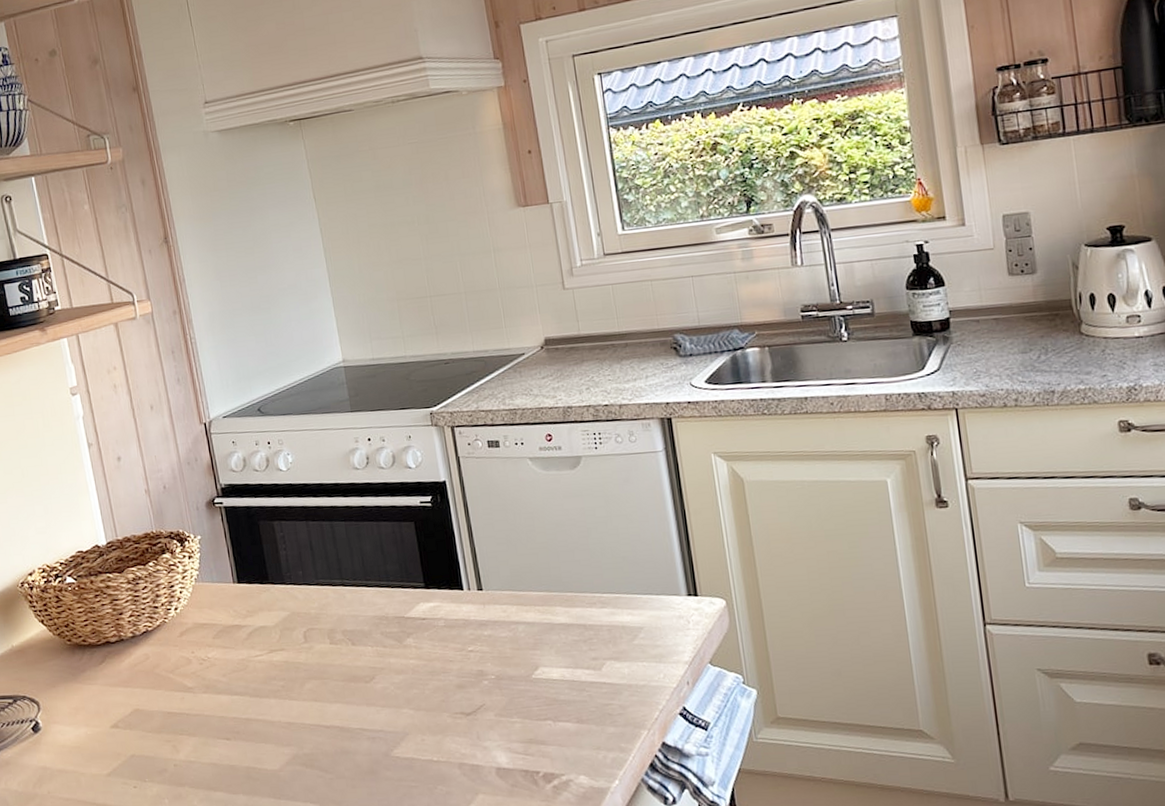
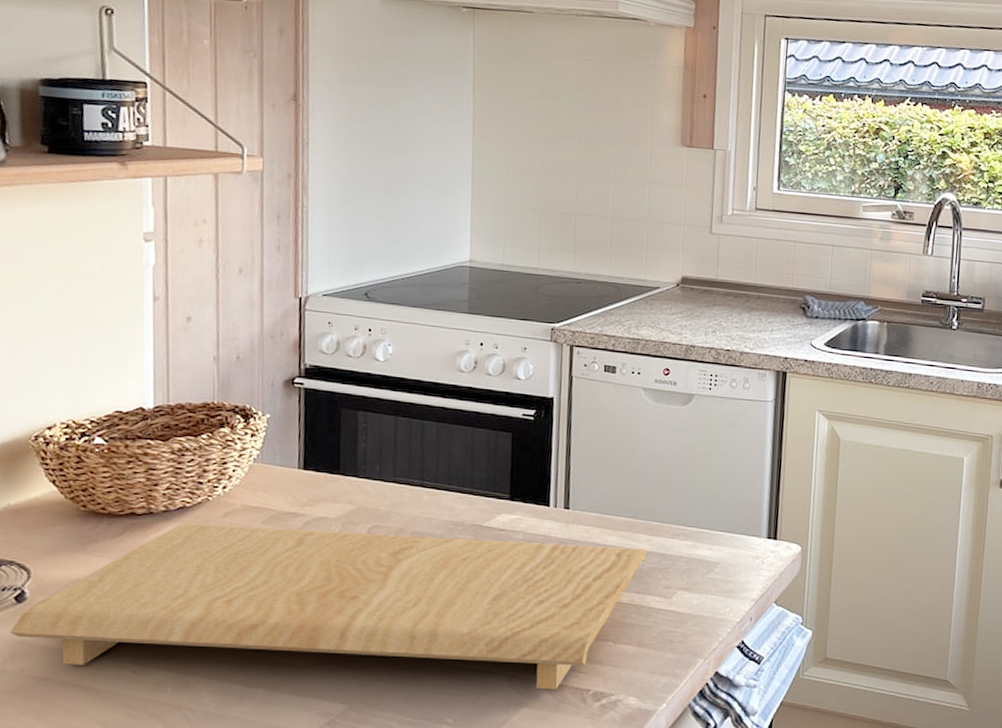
cutting board: none [34,622,567,785] -> present [10,523,646,690]

